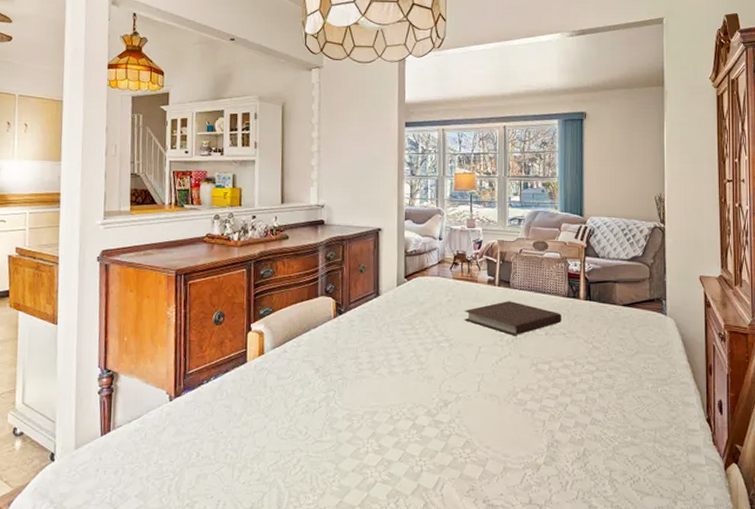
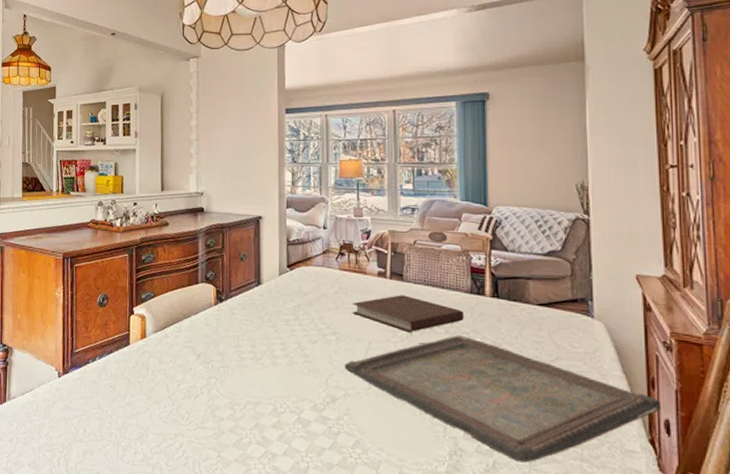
serving tray: none [456,336,717,448] -> present [344,335,662,463]

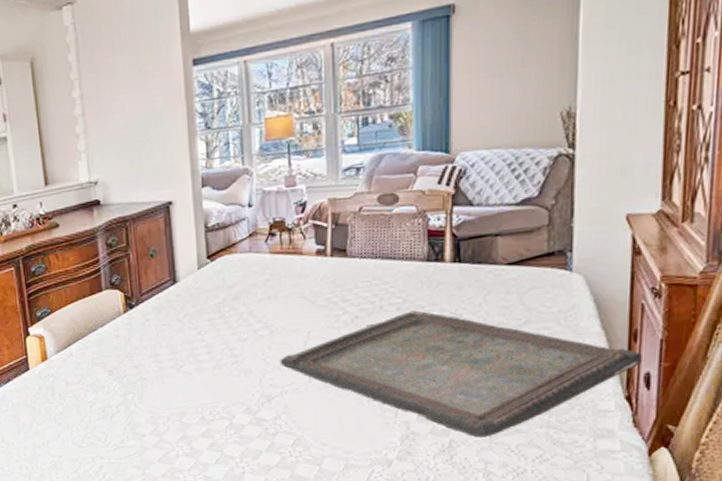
notebook: present [352,295,464,332] -> none [286,273,419,315]

